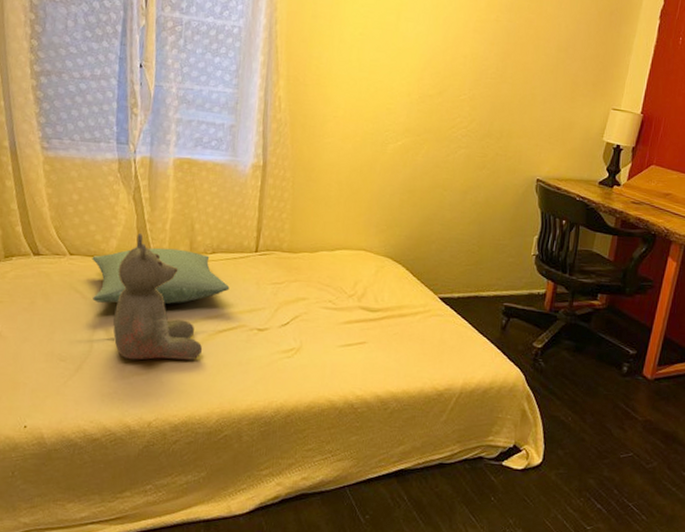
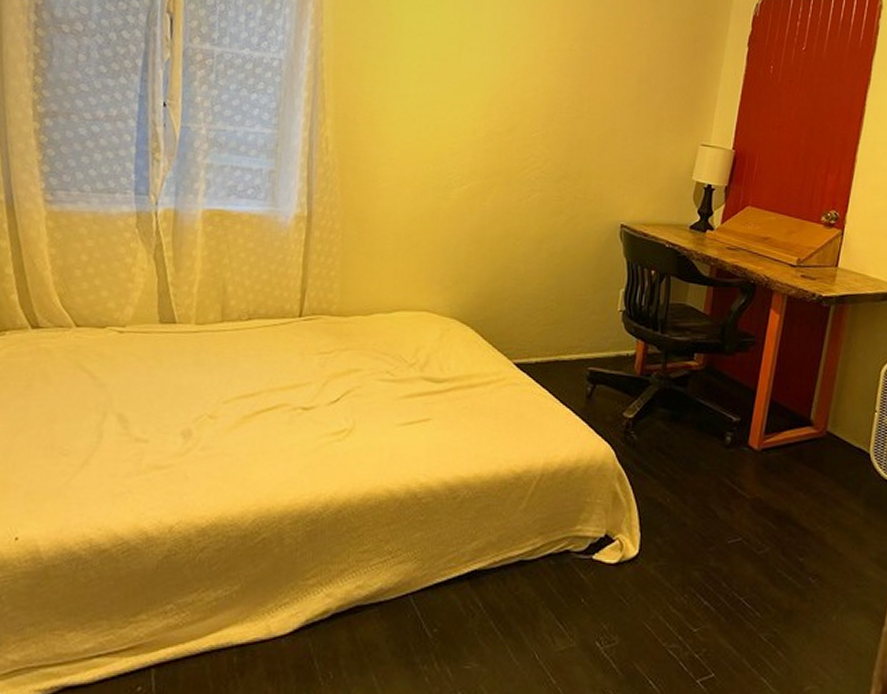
pillow: present [92,247,230,305] -> none [103,315,269,383]
teddy bear: present [113,234,203,360] -> none [127,299,237,451]

